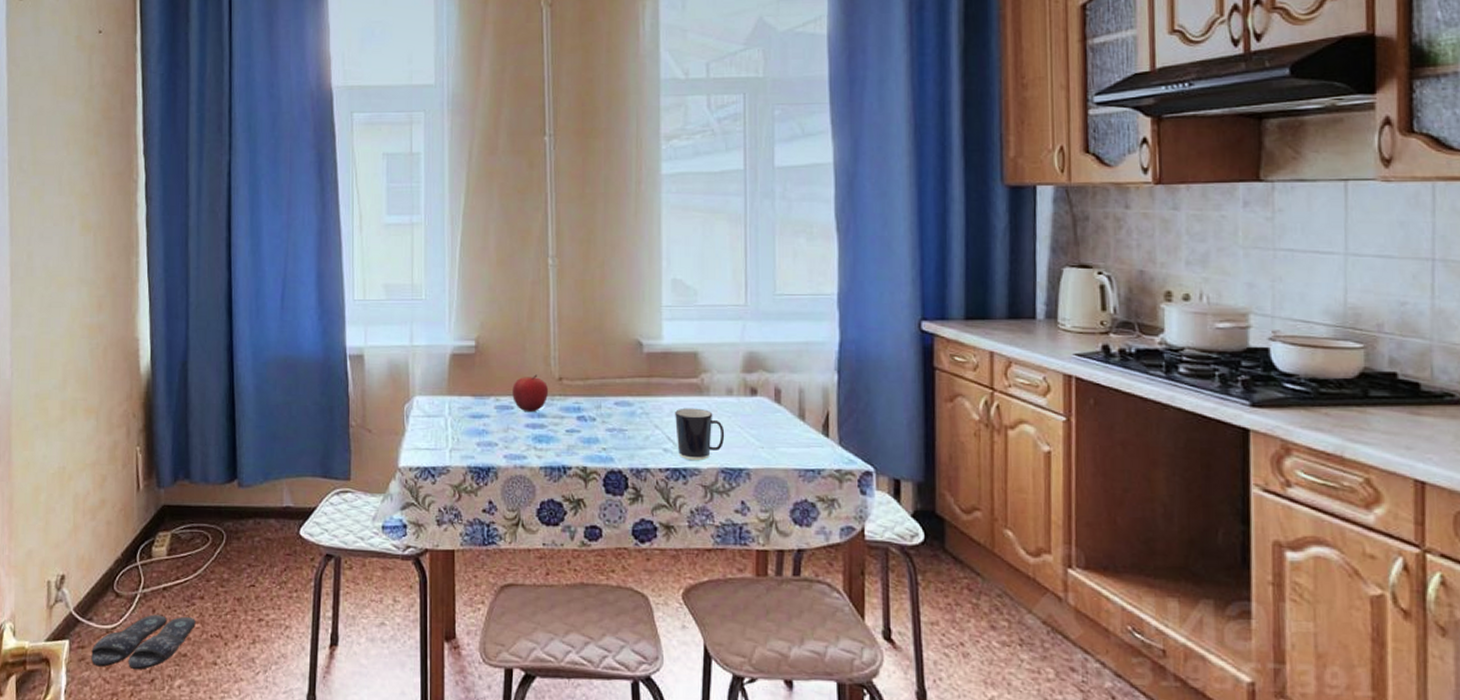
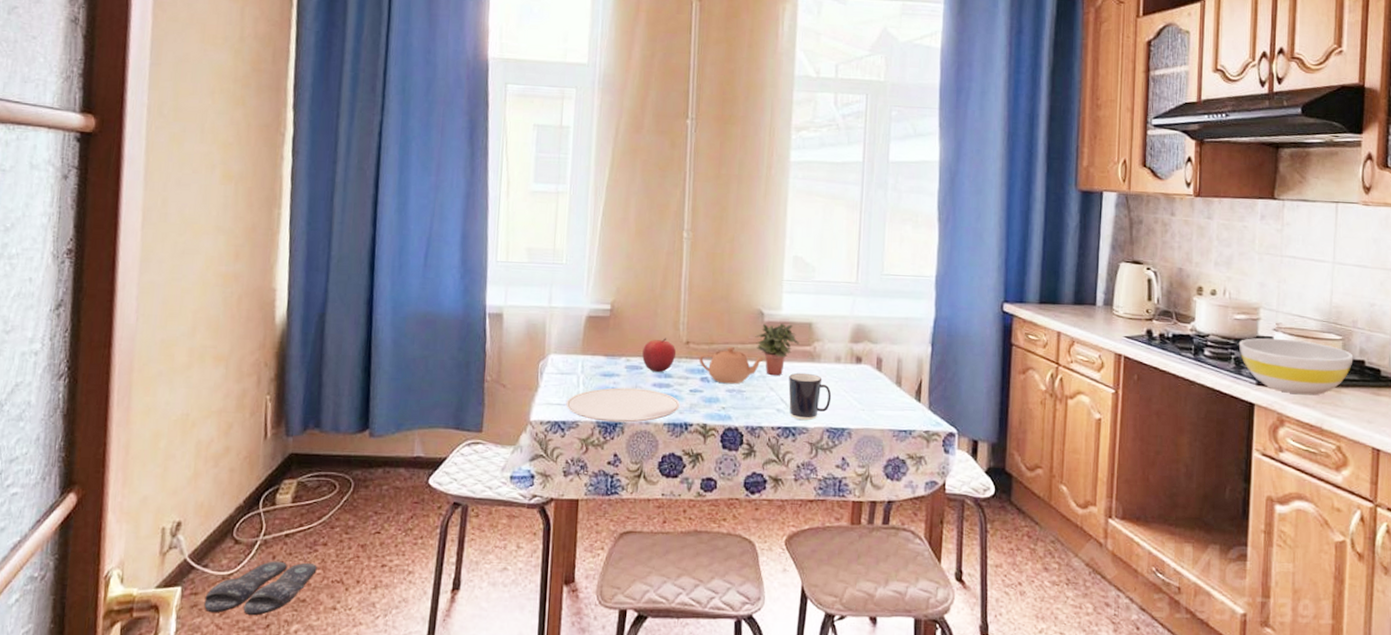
plate: none [435,429,556,467] -> present [566,387,680,423]
teapot: none [574,381,647,423] -> present [699,346,765,384]
potted plant: none [634,354,685,411] -> present [755,323,800,375]
bowl: none [1223,349,1381,417] -> present [1238,337,1353,395]

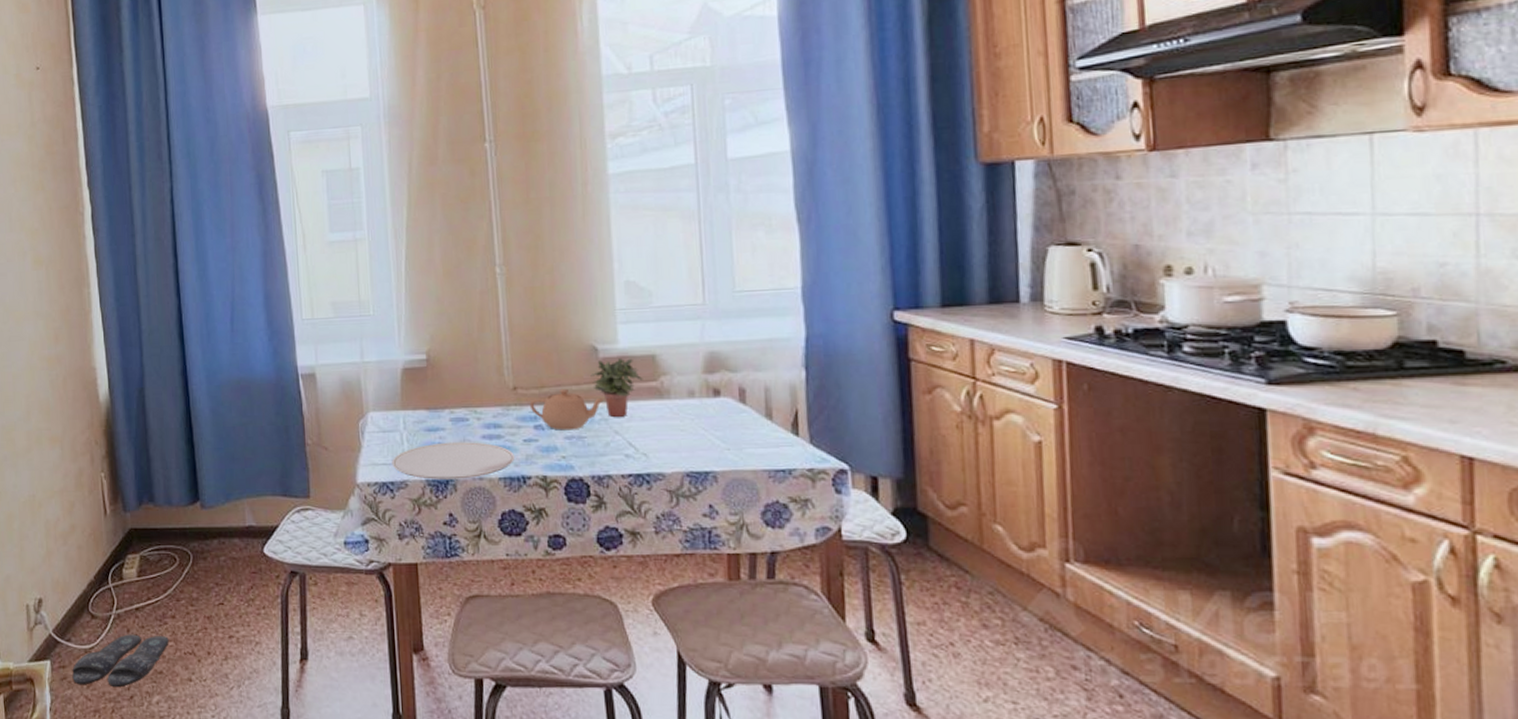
fruit: present [642,338,677,372] -> none [466,385,504,423]
mug: present [788,372,832,421] -> none [635,412,689,466]
bowl: present [1238,337,1353,395] -> none [1233,321,1418,393]

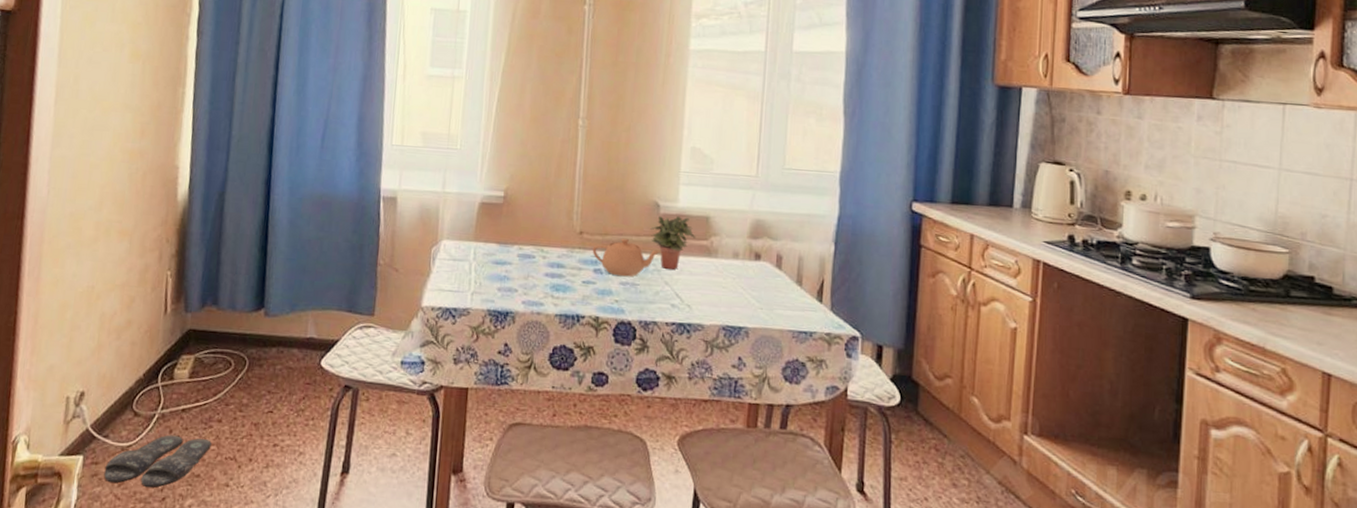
plate: present [391,442,515,480] -> none [457,276,572,313]

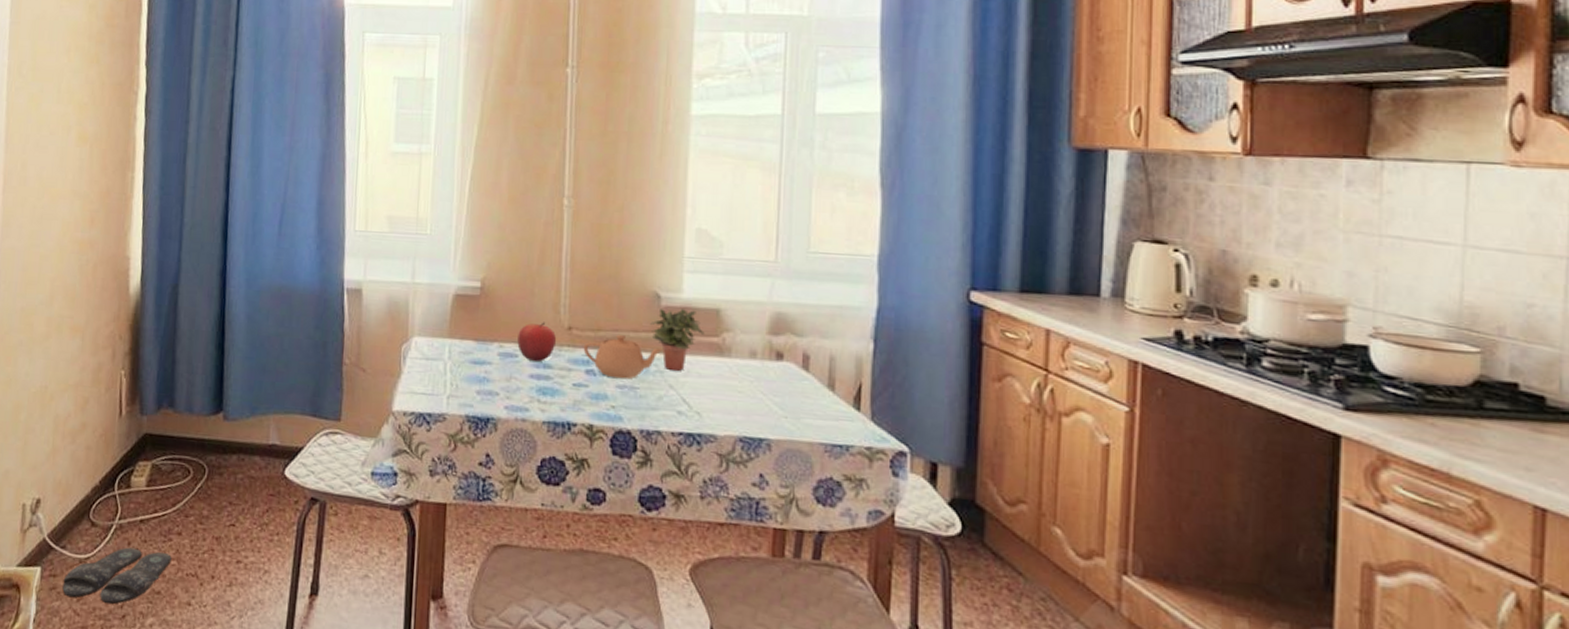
fruit: none [535,227,570,262] -> present [517,322,557,362]

